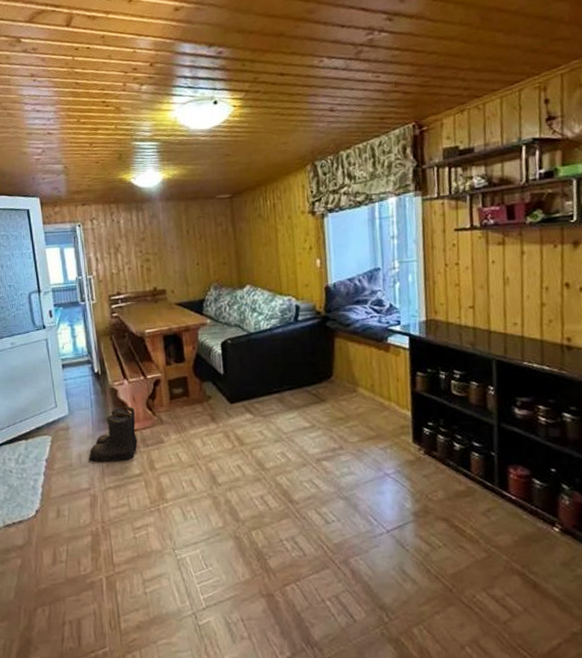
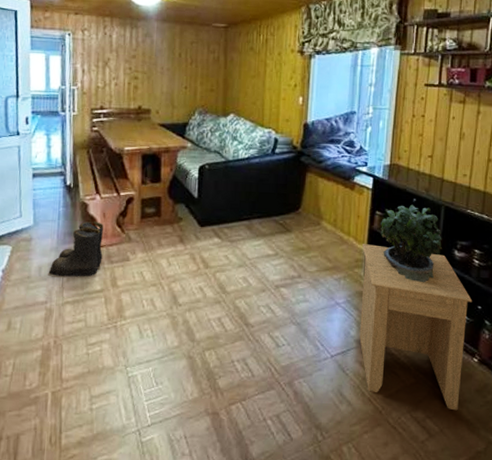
side table: none [406,408,544,587] -> present [359,244,473,411]
potted plant: none [423,355,500,447] -> present [380,198,443,283]

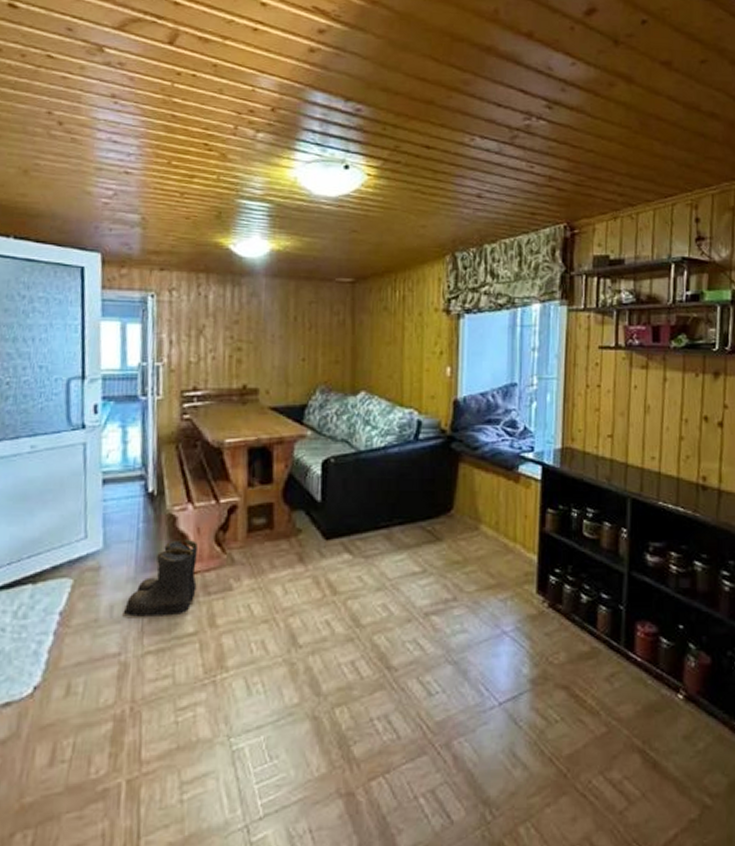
side table: present [359,244,473,411] -> none [533,552,672,767]
potted plant: present [380,198,443,283] -> none [553,490,632,599]

